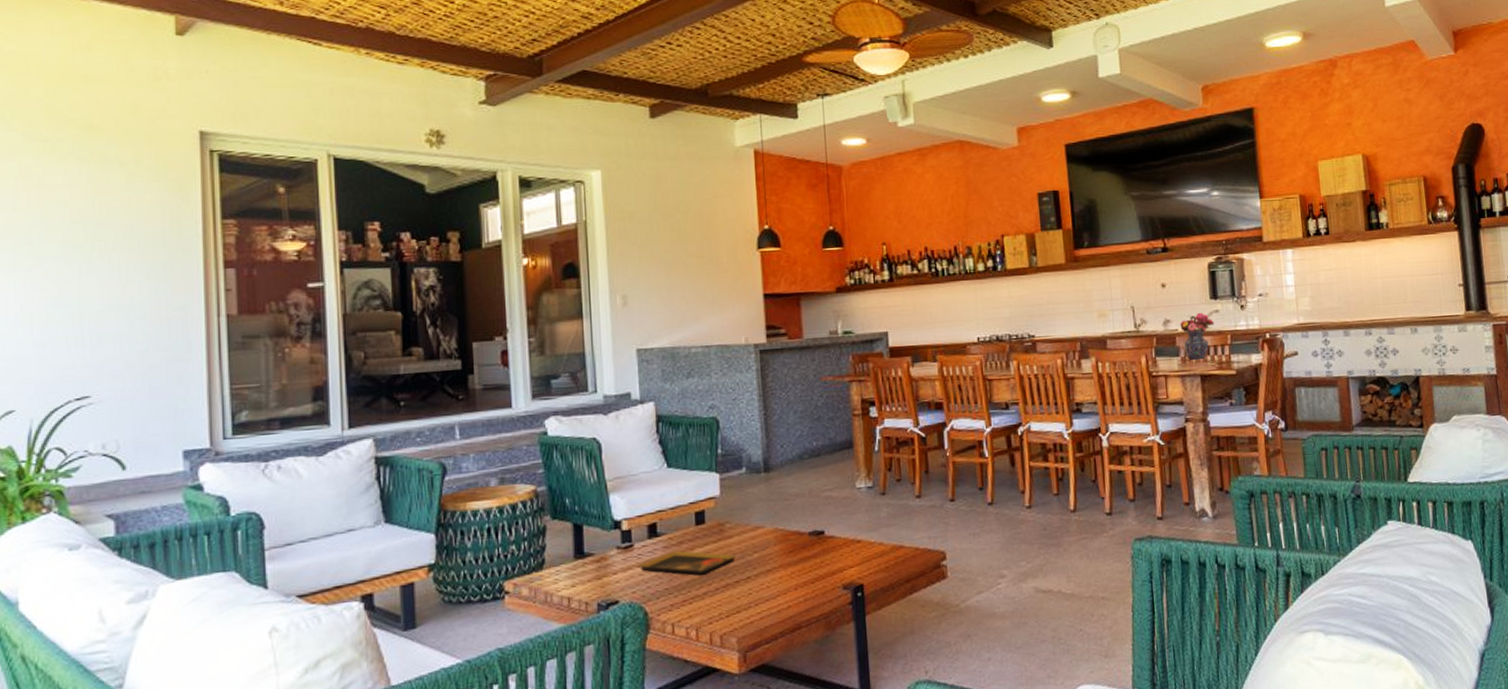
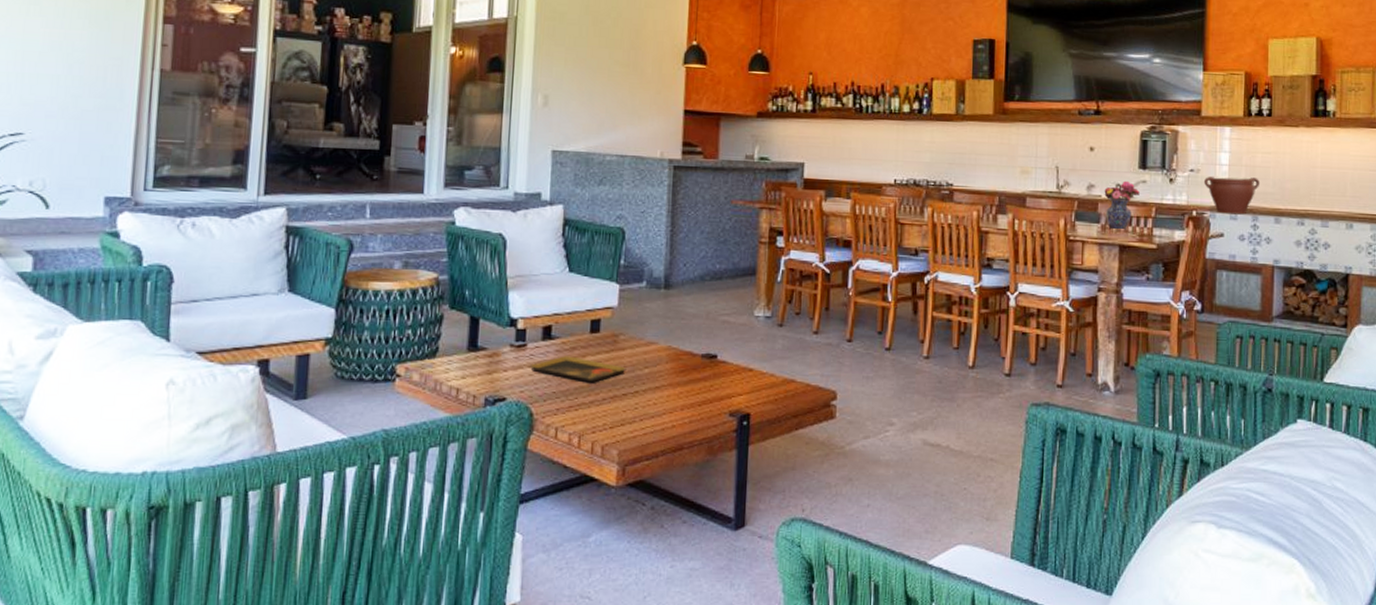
ceramic pot: none [1273,295,1326,333] -> present [1204,177,1261,215]

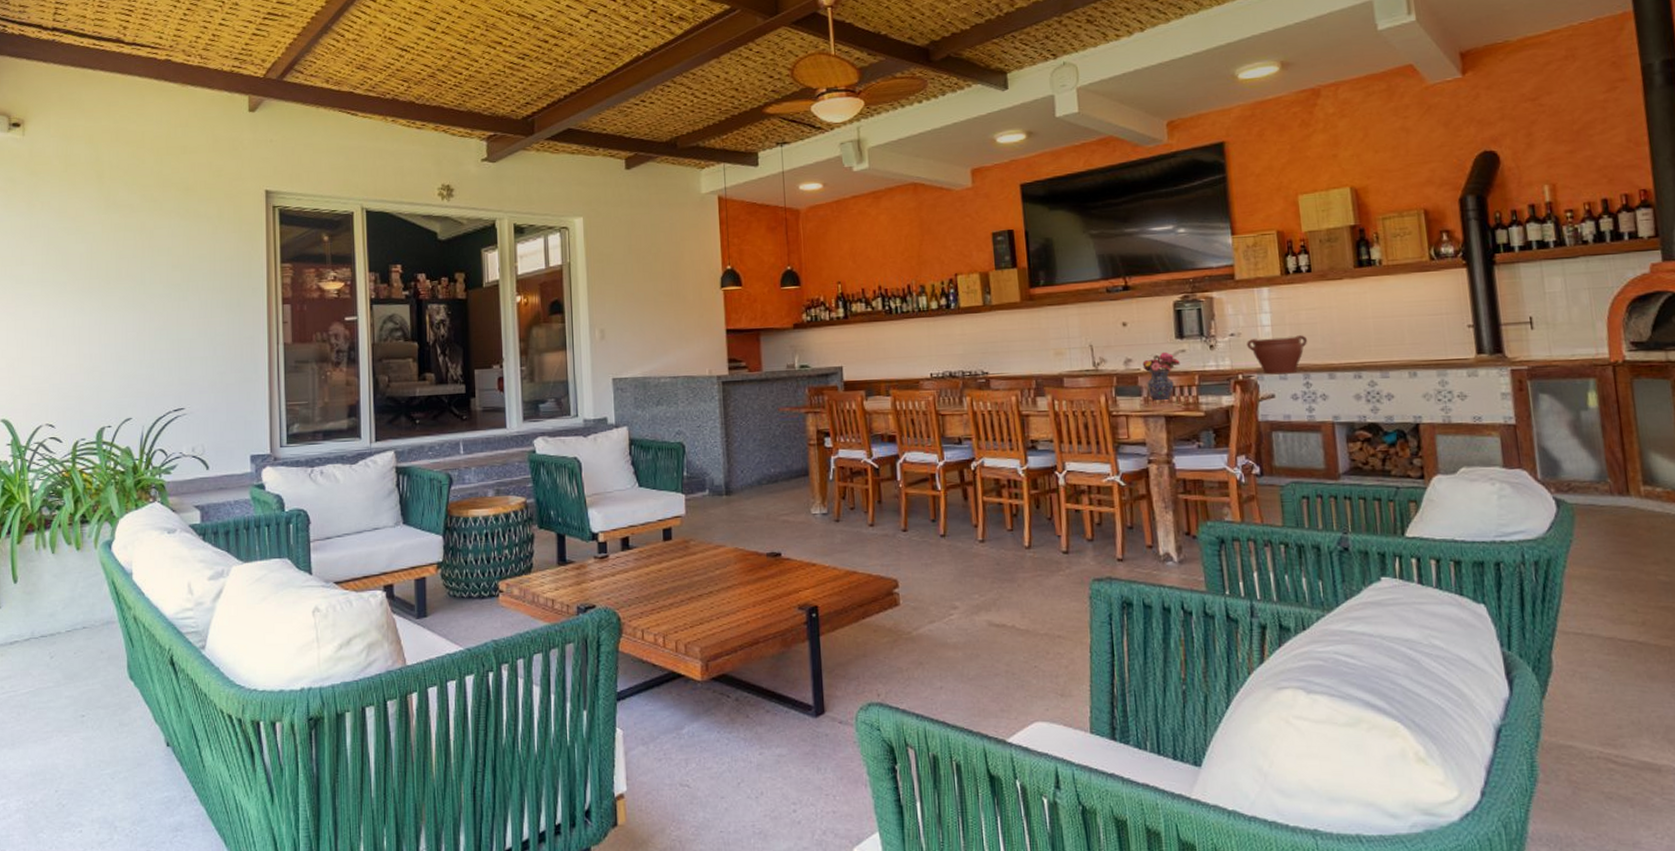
decorative tray: present [530,356,626,383] -> none [614,563,699,587]

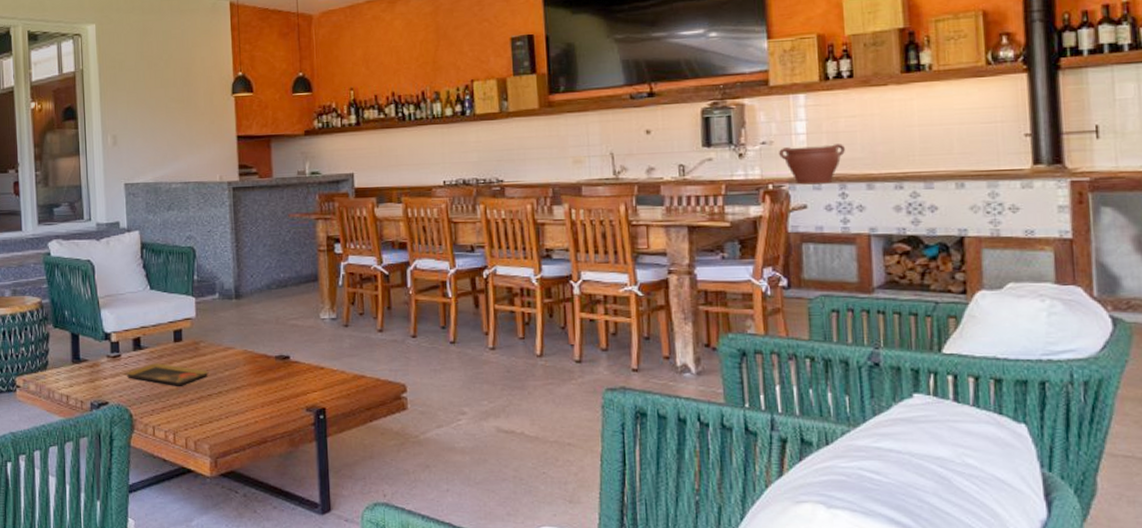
decorative tray: none [614,563,699,587] -> present [126,363,209,386]
flower arrangement: present [1142,351,1180,402] -> none [666,160,706,212]

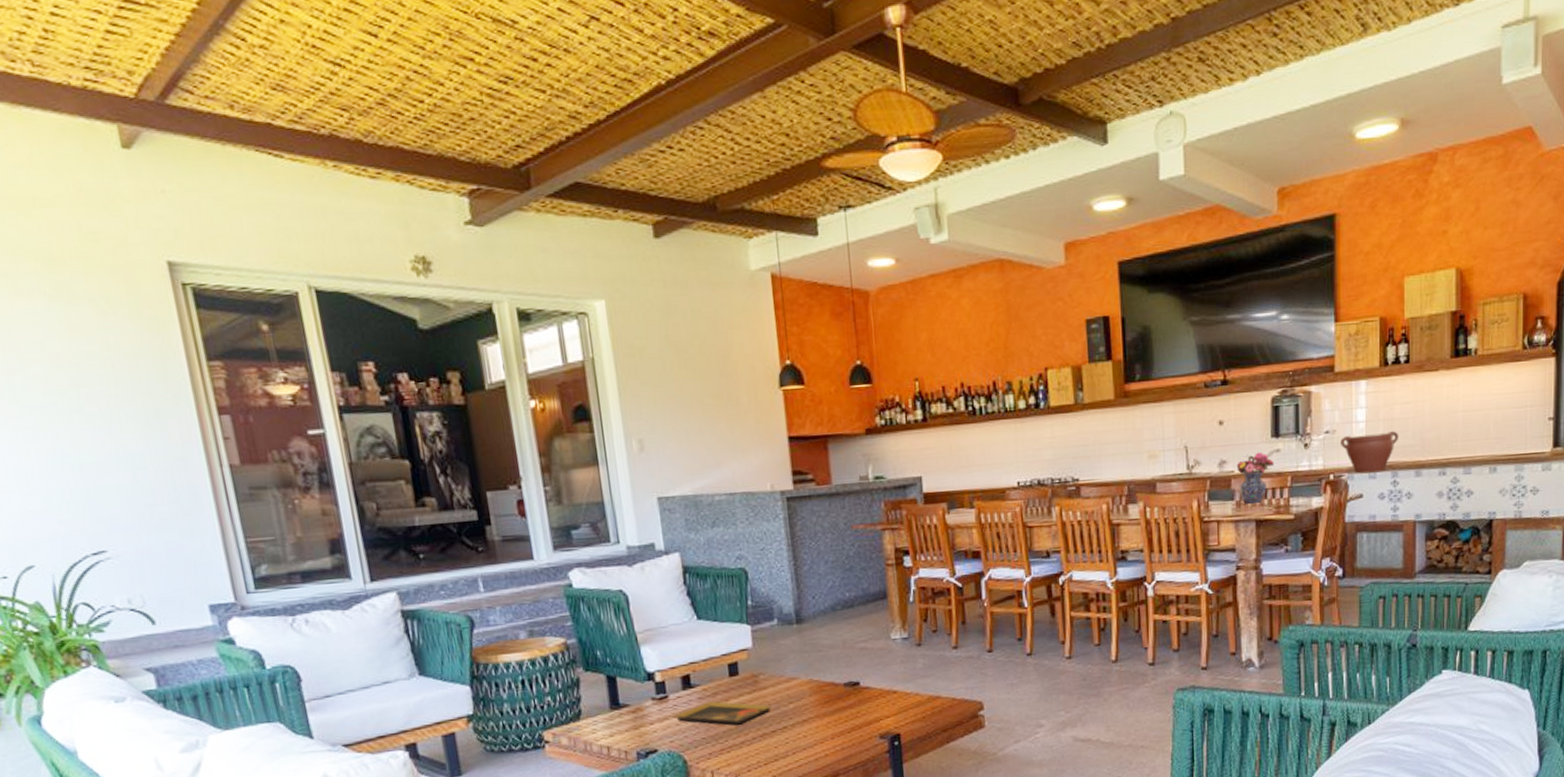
flower arrangement: none [666,160,706,212] -> present [1237,452,1274,506]

